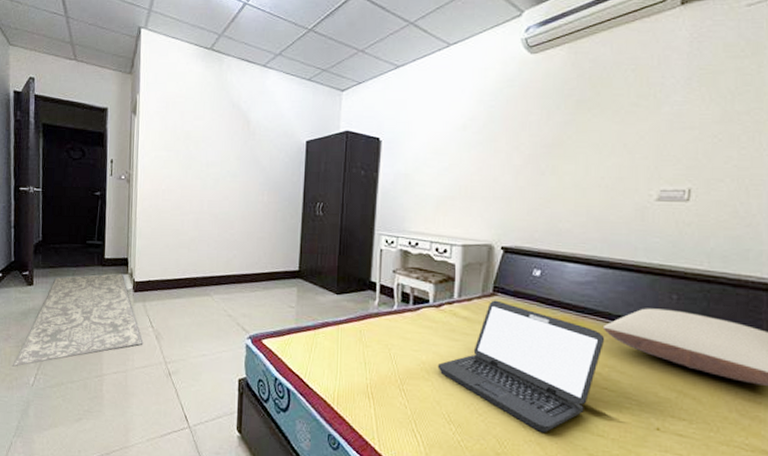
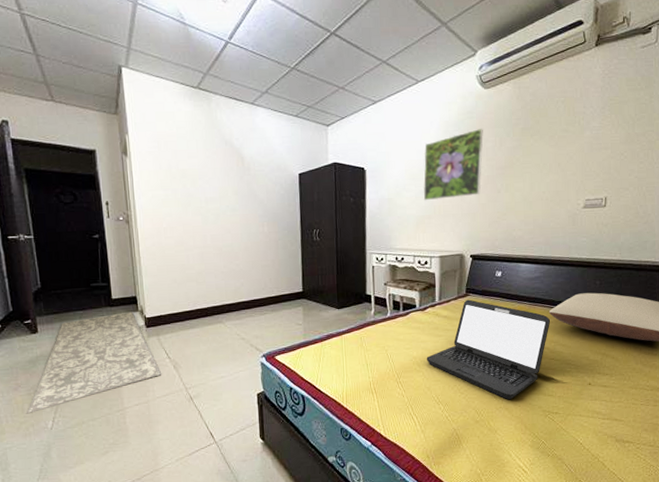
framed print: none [447,98,526,179] -> present [423,128,483,201]

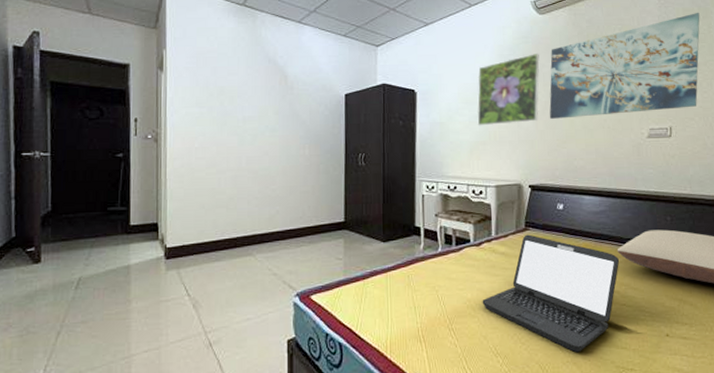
rug: present [26,311,161,414] -> none [13,240,178,361]
wall art: none [491,81,643,192] -> present [549,12,700,119]

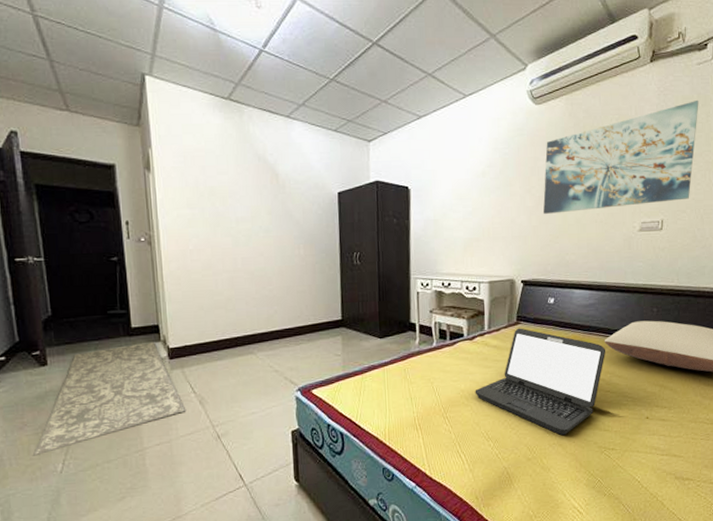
rug: none [13,240,178,361] -> present [32,341,185,456]
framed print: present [477,53,540,126] -> none [471,146,535,223]

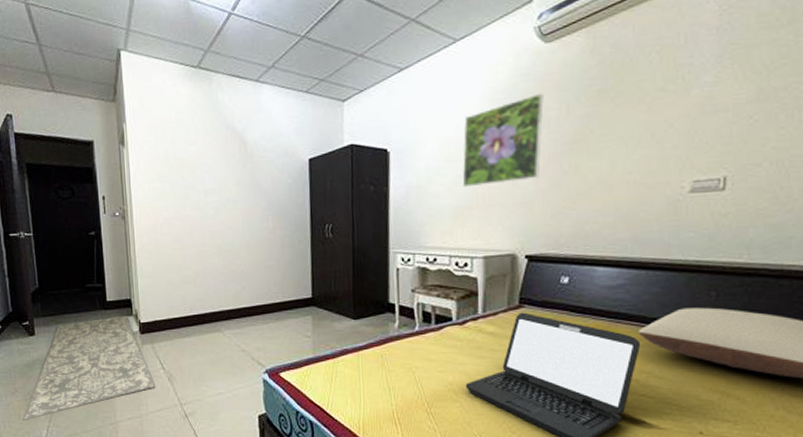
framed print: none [471,146,535,223] -> present [462,92,544,188]
wall art: present [542,99,699,214] -> none [554,15,783,175]

